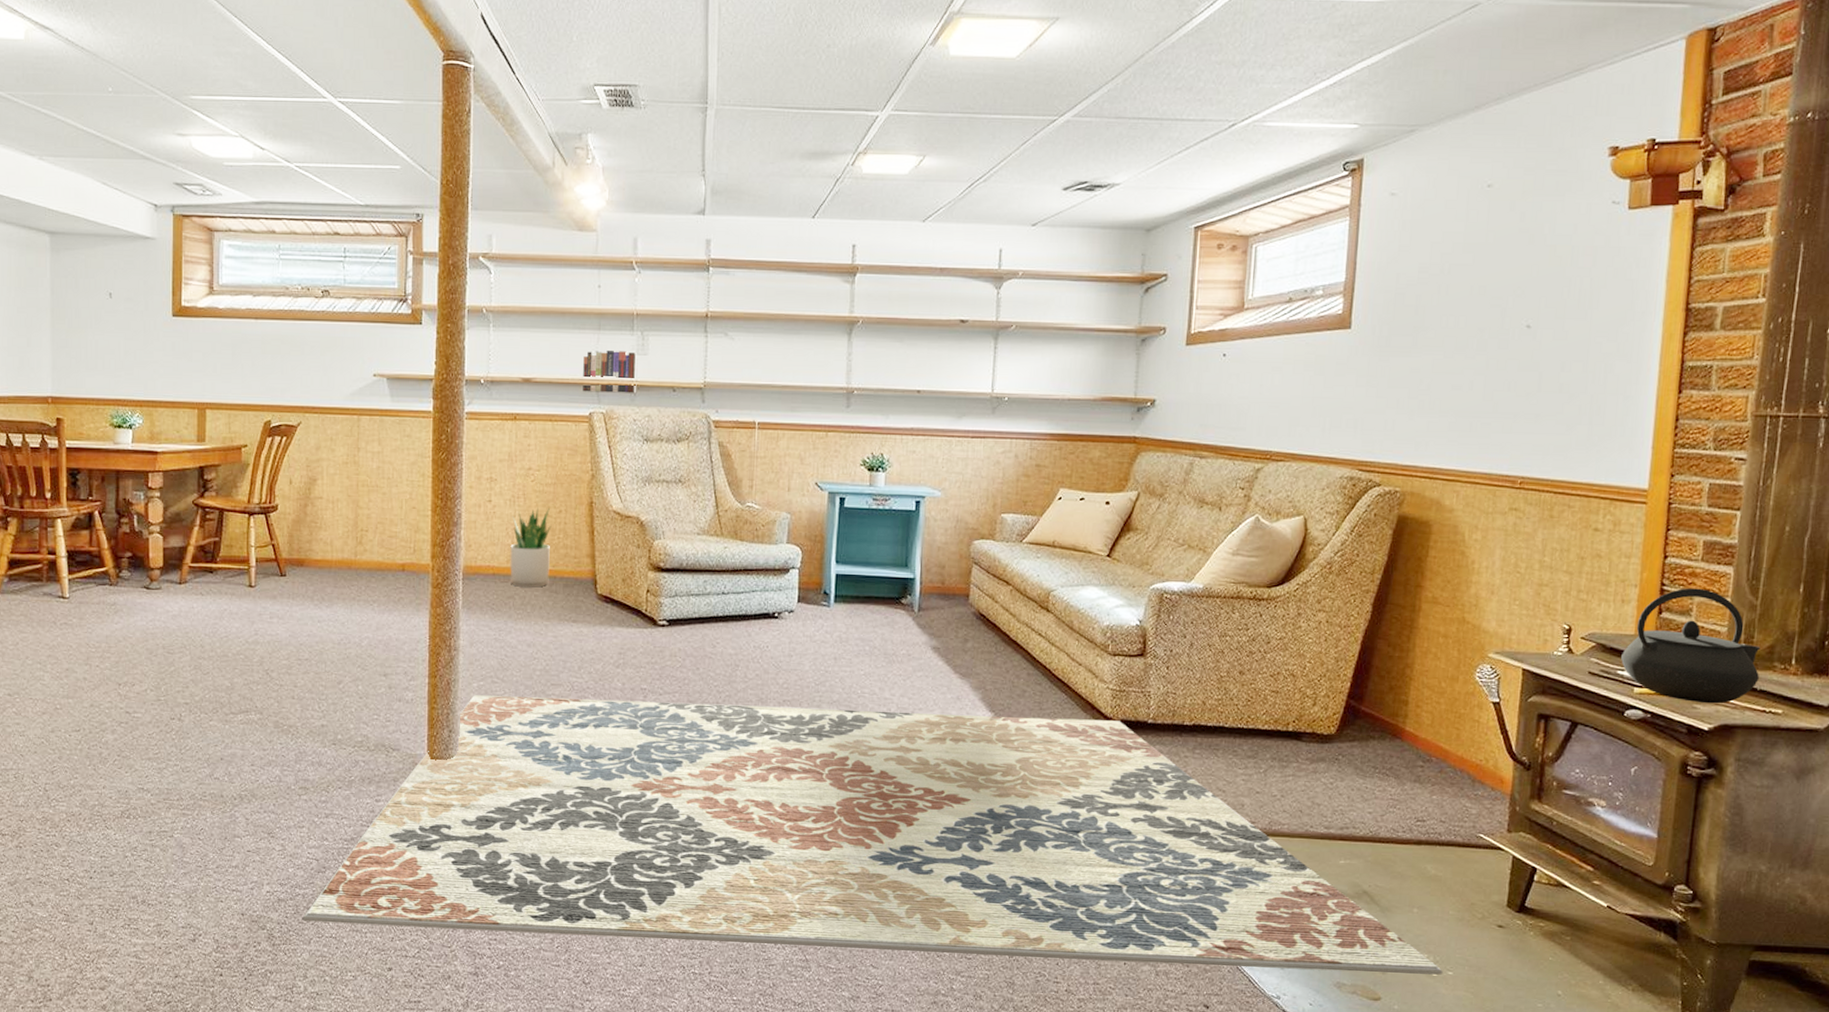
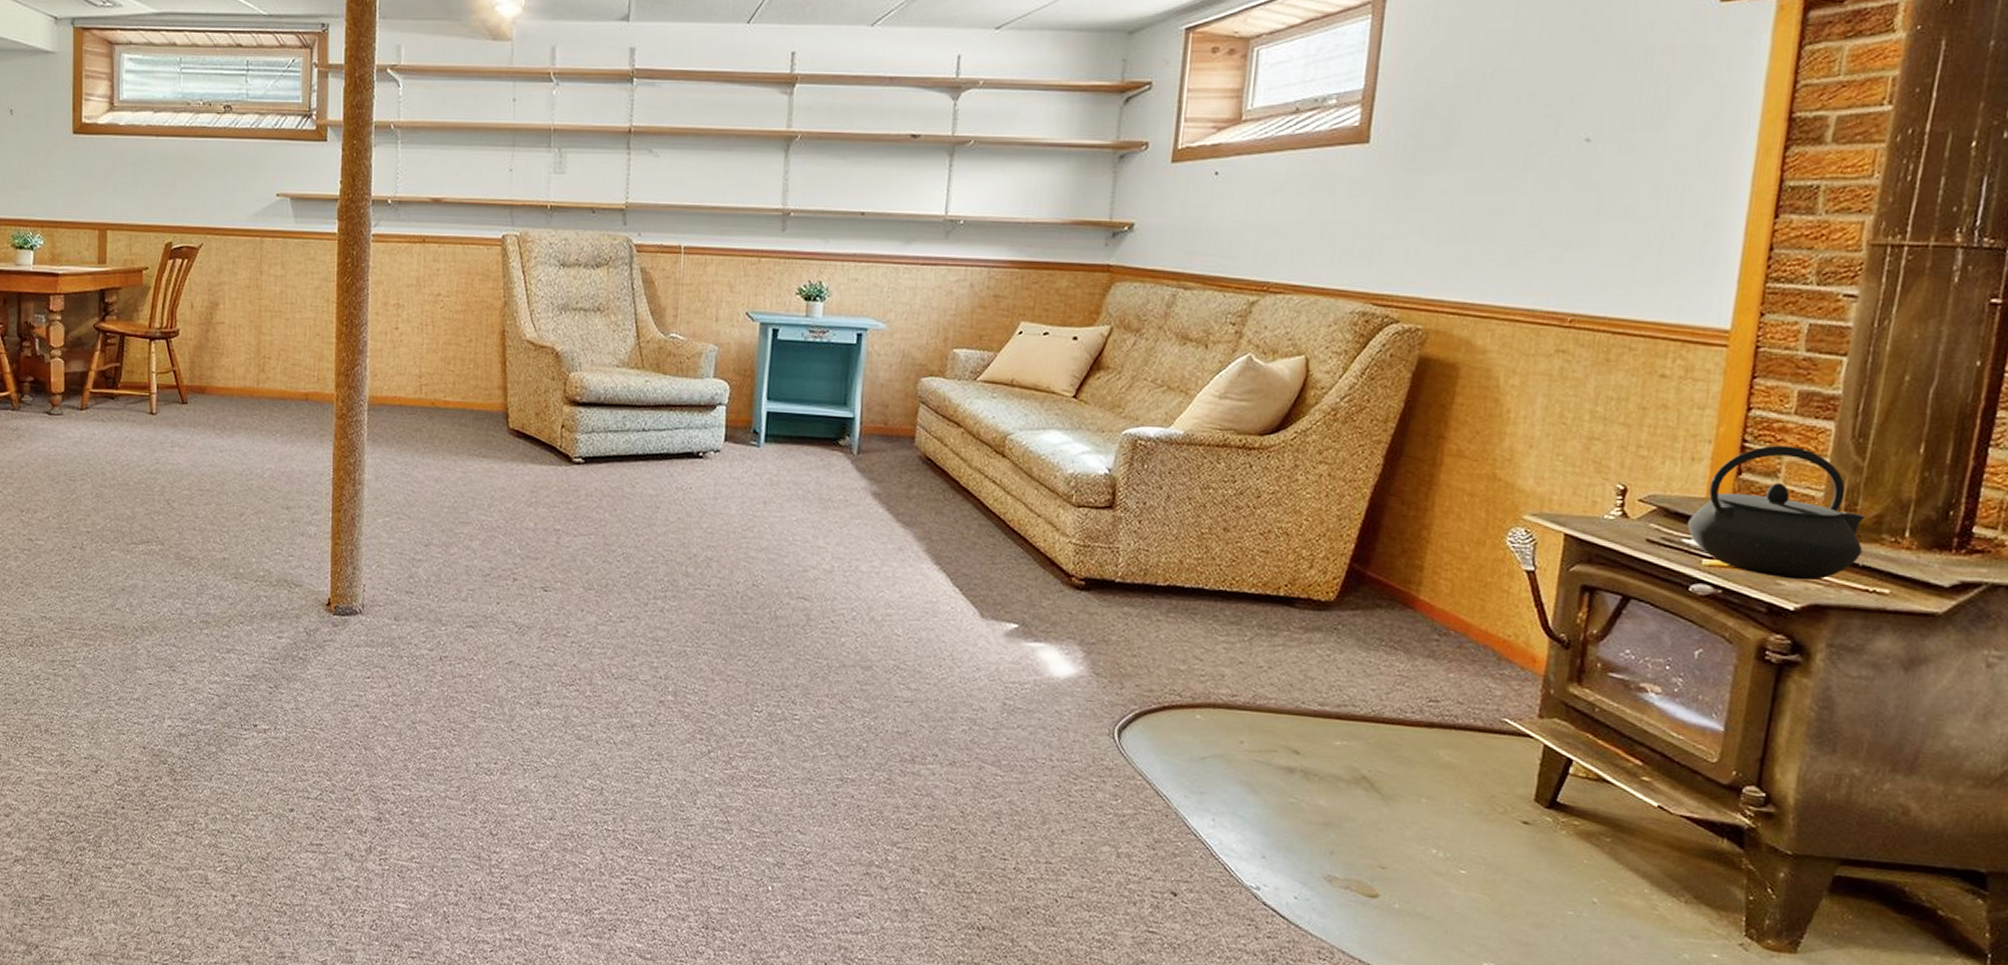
rug: present [303,695,1443,975] -> none [205,531,1455,873]
planter: present [510,507,552,588] -> none [417,335,461,420]
books: present [583,351,638,393] -> none [495,169,555,215]

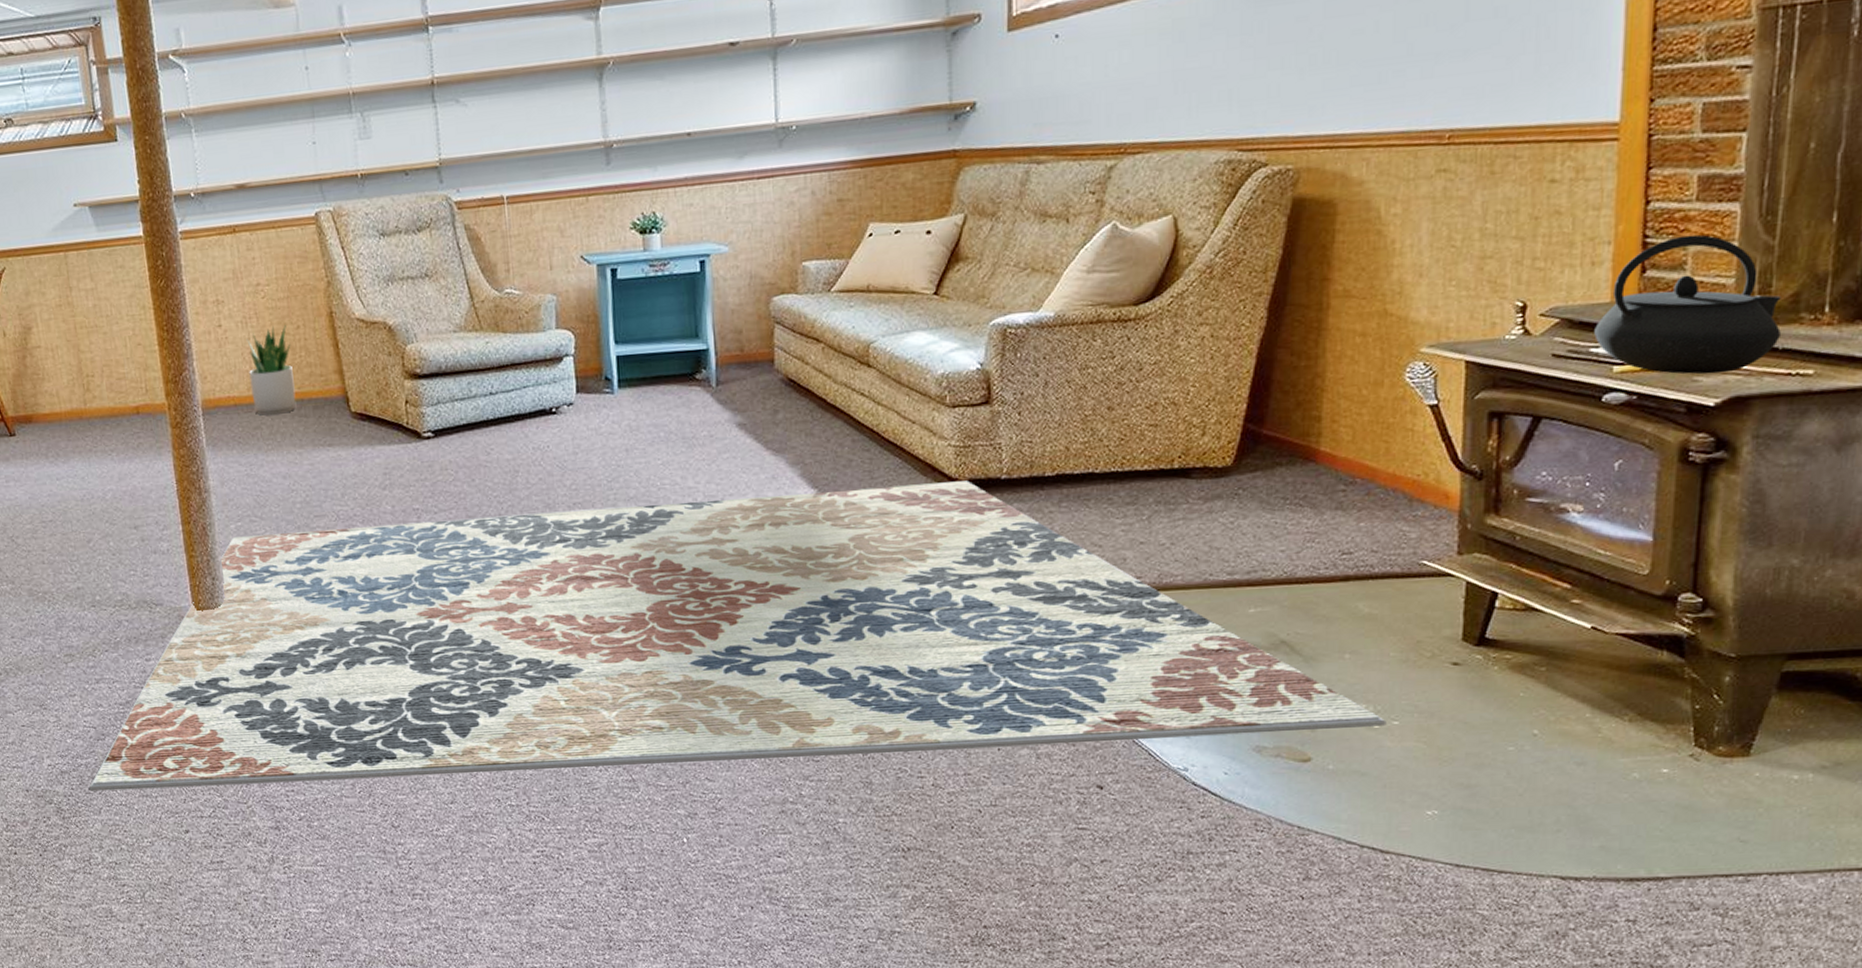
rug: none [205,531,1455,873] -> present [89,481,1387,792]
planter: none [417,335,461,420] -> present [246,324,296,416]

